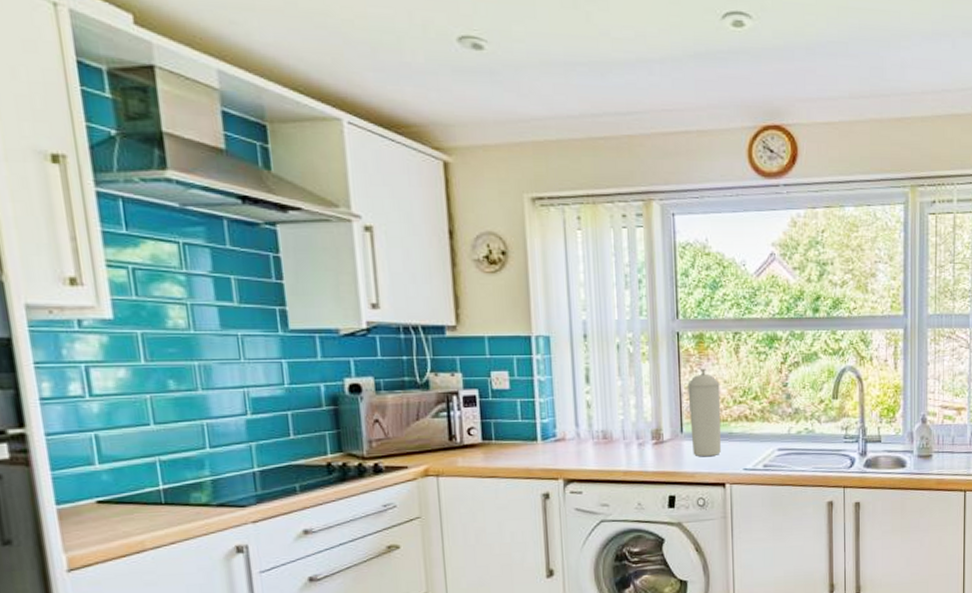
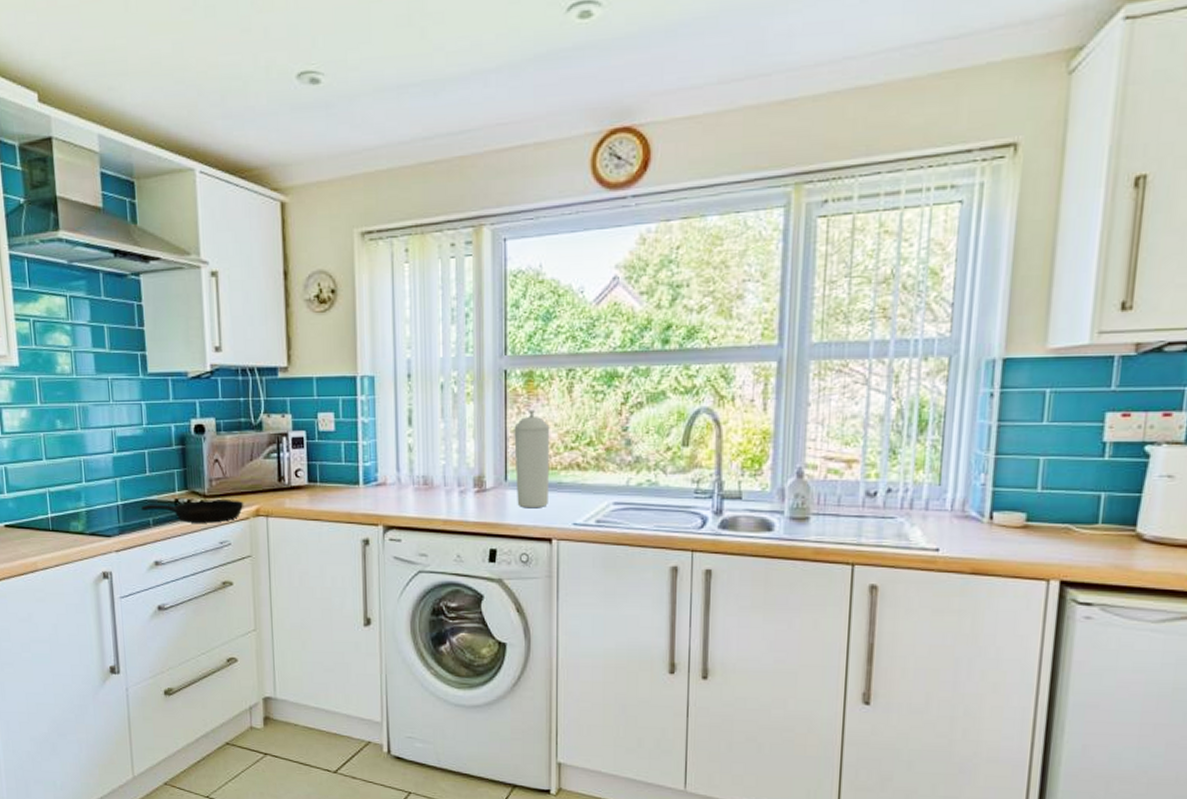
frying pan: none [284,459,411,487] -> present [141,498,244,523]

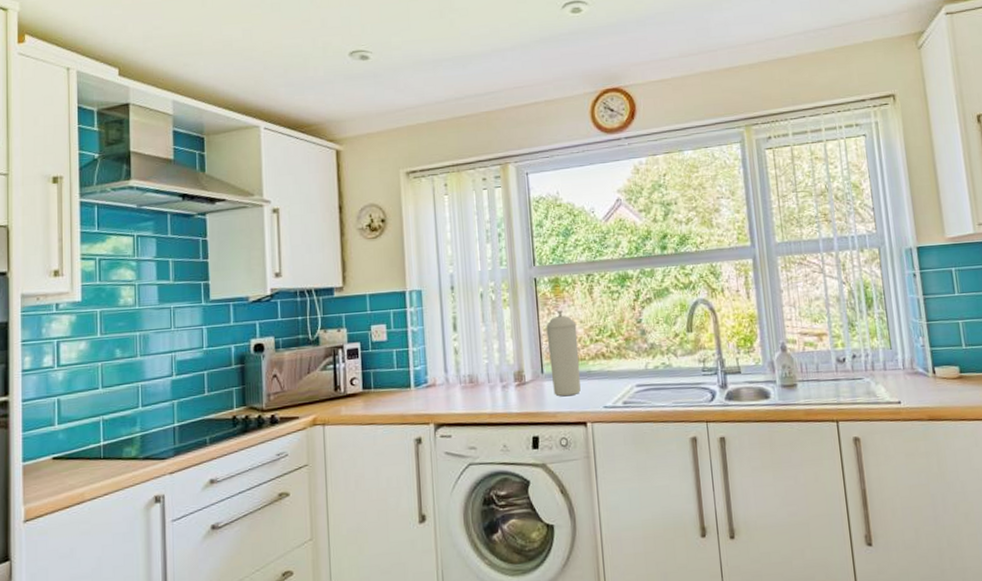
frying pan: present [141,498,244,523] -> none [198,411,301,438]

